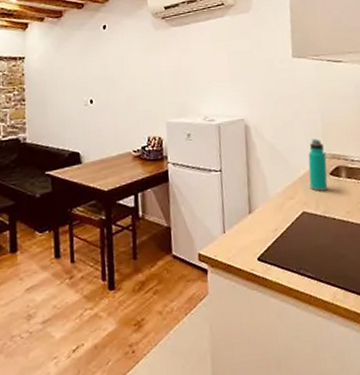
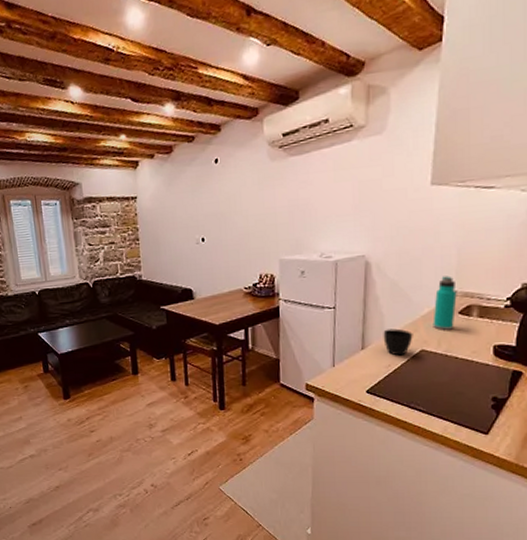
cup: none [267,191,294,219] -> present [383,328,413,356]

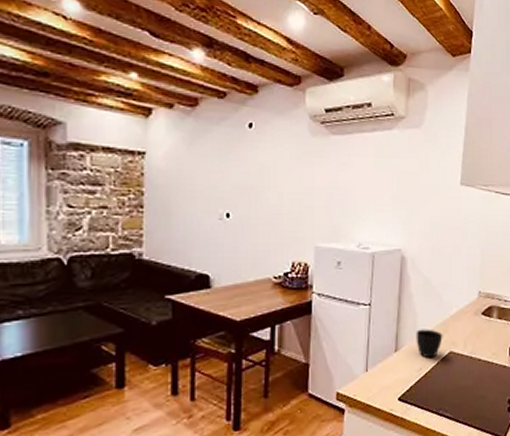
water bottle: present [433,276,457,330] -> none [460,276,481,331]

